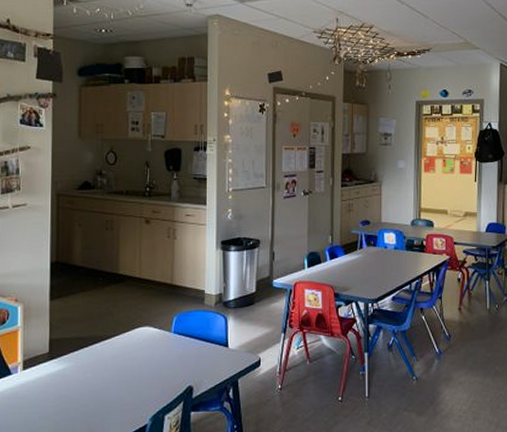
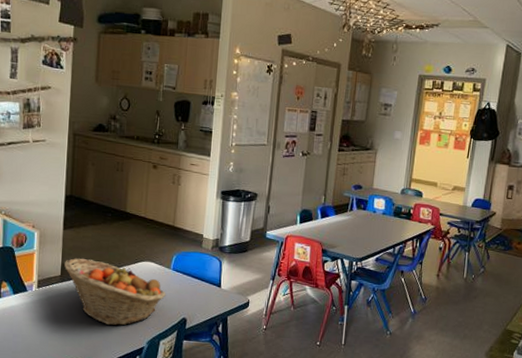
fruit basket: none [53,331,168,403] -> present [64,258,166,326]

